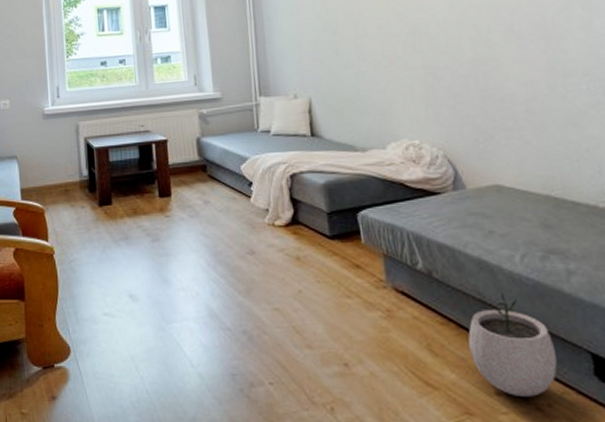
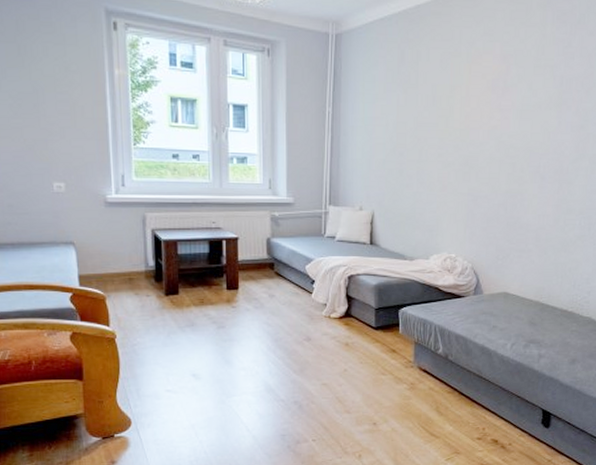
plant pot: present [468,293,558,397] -> none [465,370,521,440]

